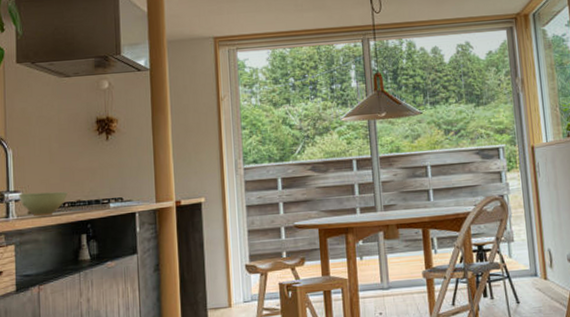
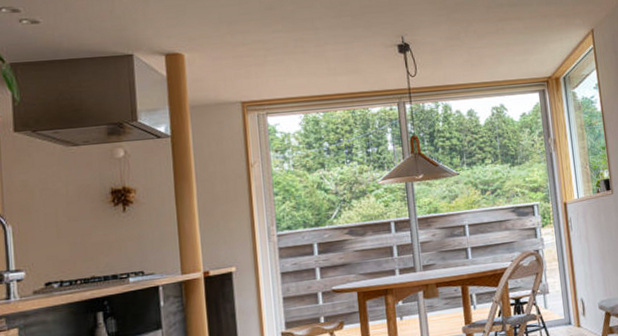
bowl: present [18,191,68,217] -> none [21,267,80,297]

